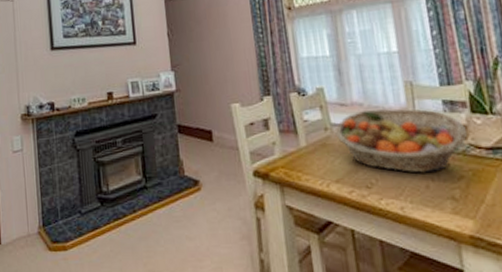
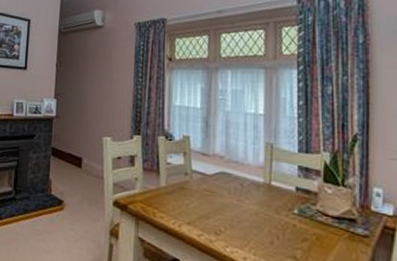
fruit basket: present [335,108,468,173] -> none [194,163,318,231]

